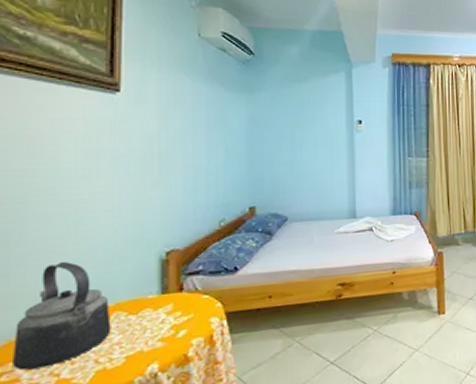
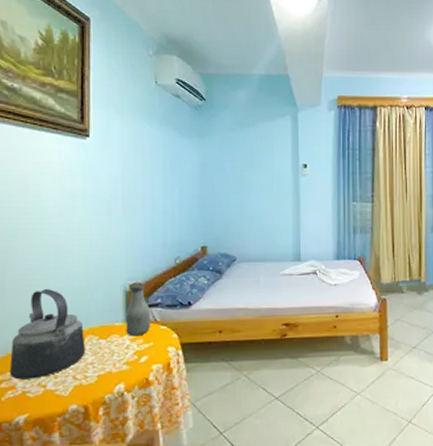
bottle: none [161,250,190,309] -> present [126,283,151,336]

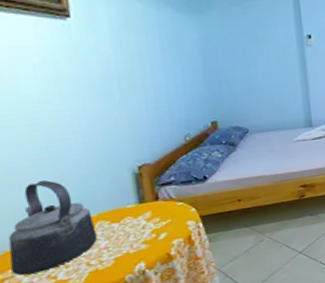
bottle: present [126,283,151,336] -> none [137,164,166,217]

